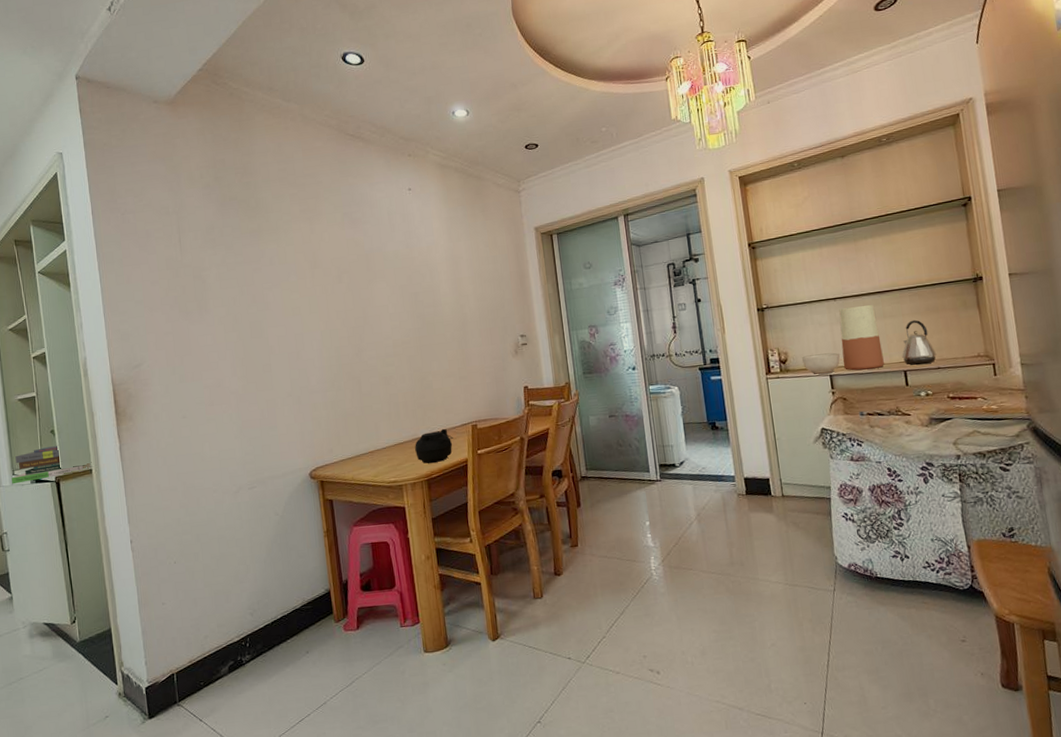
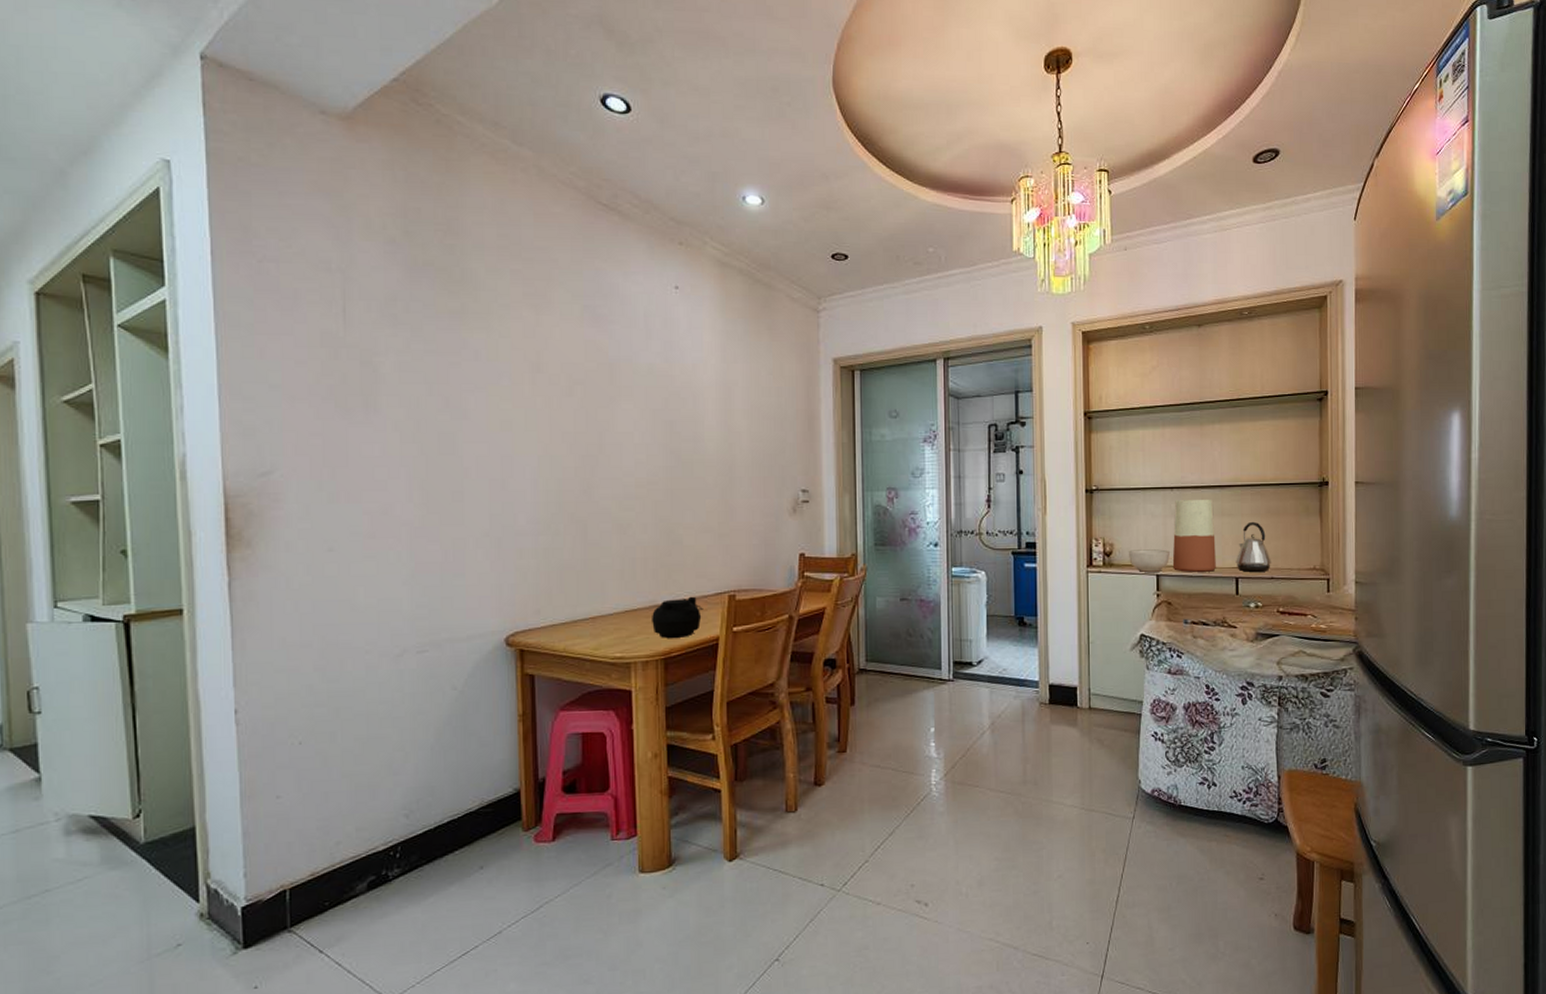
books: present [12,445,92,485] -> none [52,571,183,621]

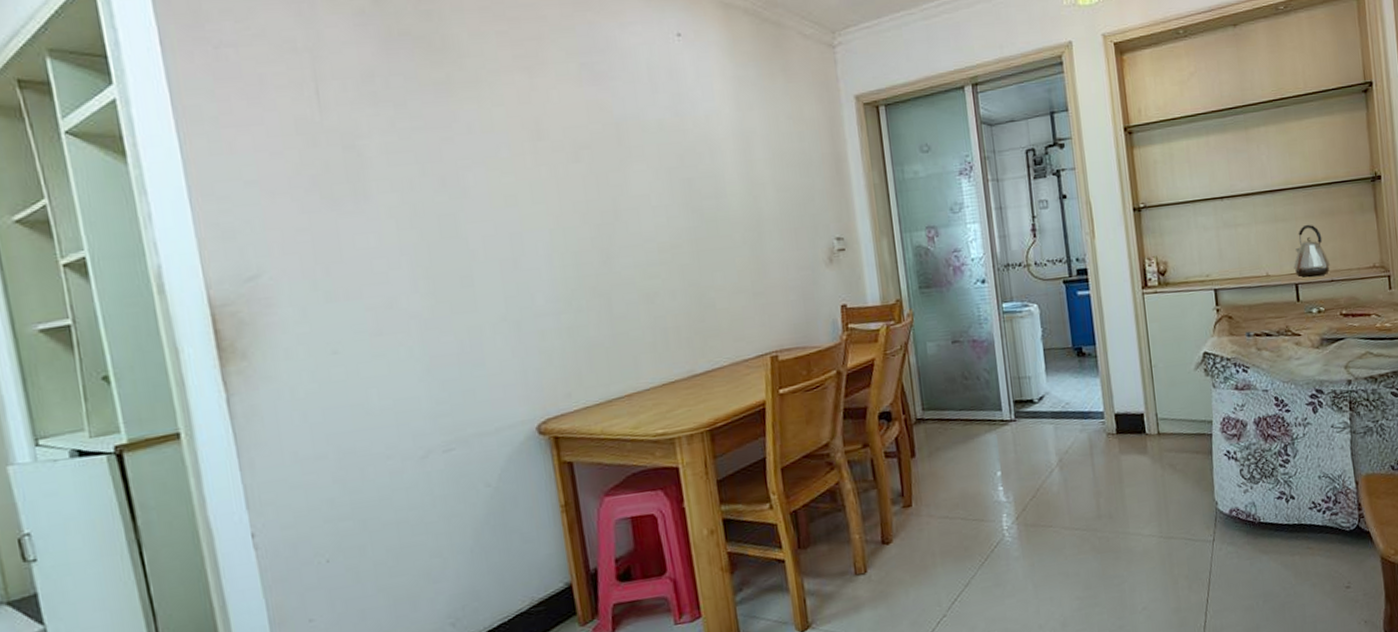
teapot: present [650,596,703,638] -> none [690,361,745,409]
bowl: present [1128,549,1171,573] -> none [1183,262,1227,288]
vase: present [1172,500,1216,572] -> none [1226,206,1274,284]

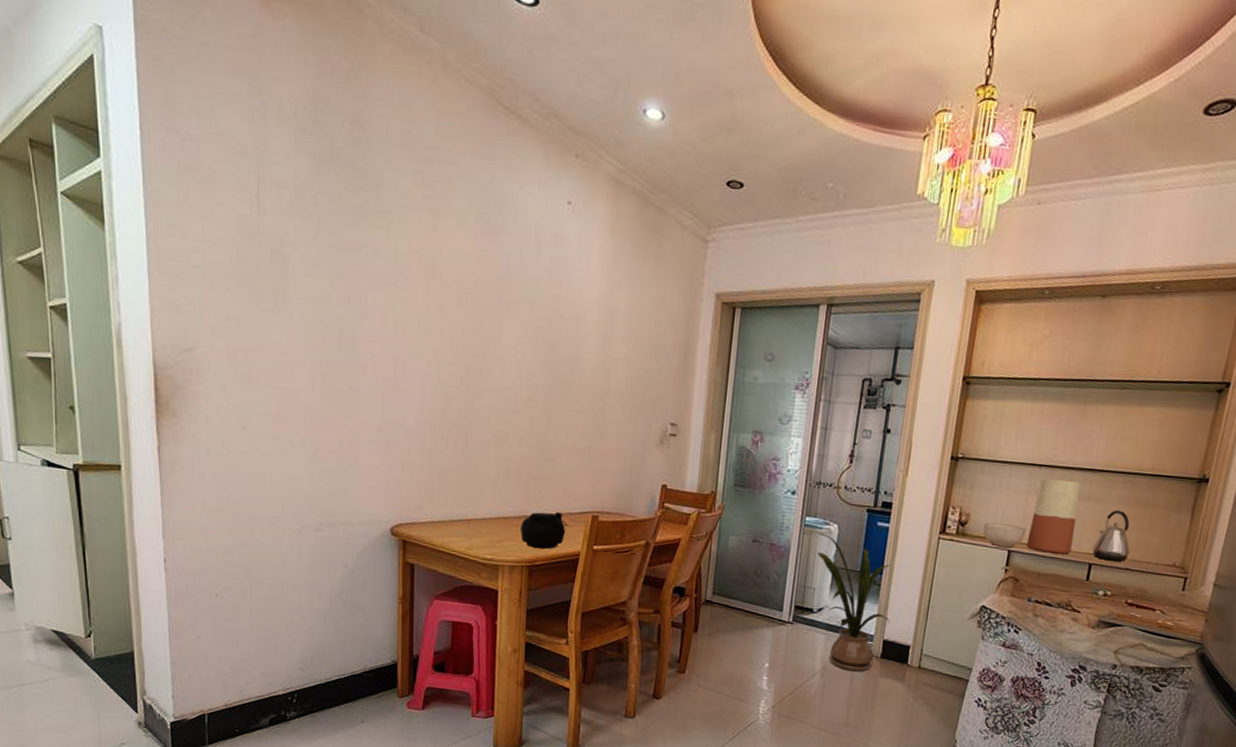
teapot: none [690,361,745,409] -> present [519,511,568,549]
house plant: none [1021,317,1116,457] -> present [818,534,891,672]
bowl: none [1183,262,1227,288] -> present [983,522,1027,548]
vase: none [1226,206,1274,284] -> present [1026,478,1082,555]

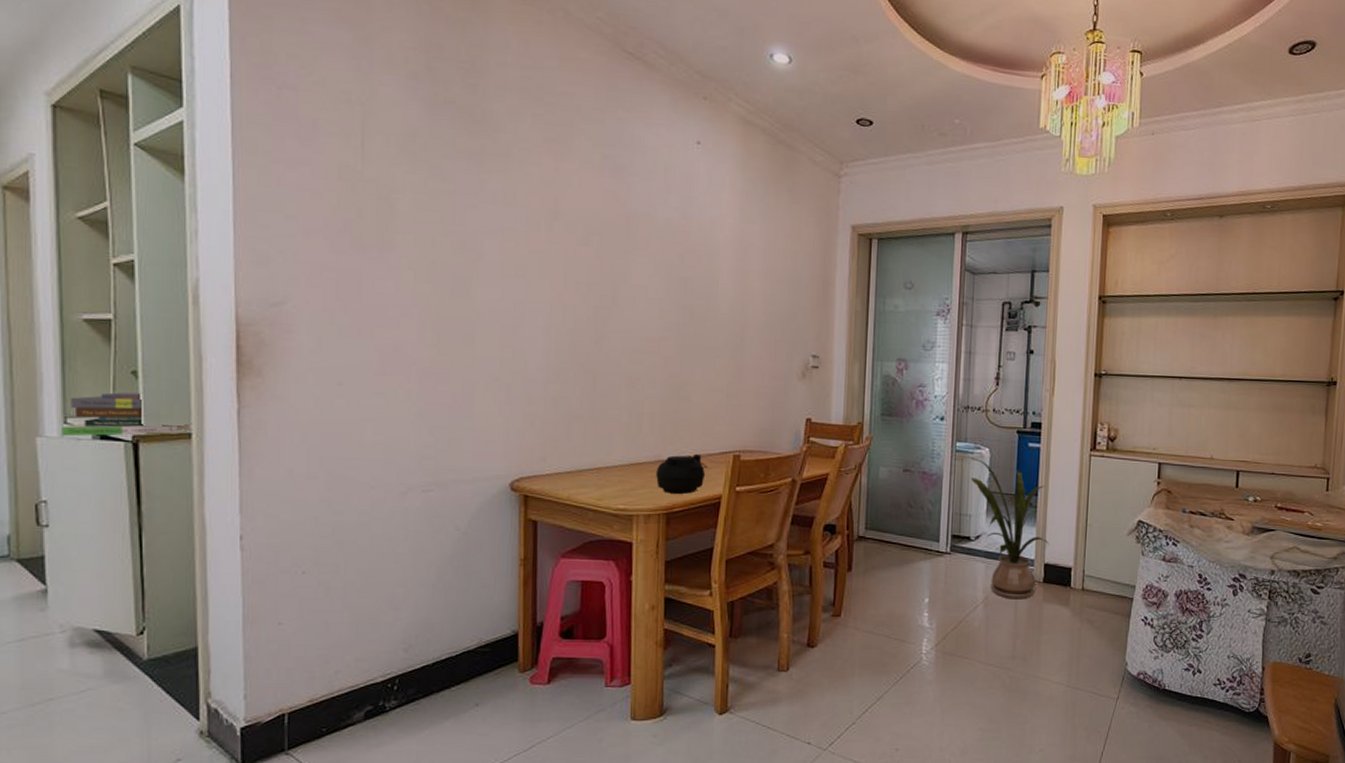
books: none [16,424,121,466] -> present [62,392,193,437]
bowl: present [983,522,1027,548] -> none [1132,436,1175,461]
vase: present [1026,478,1082,555] -> none [1175,390,1221,463]
kettle: present [1092,509,1130,562] -> none [1238,416,1273,467]

